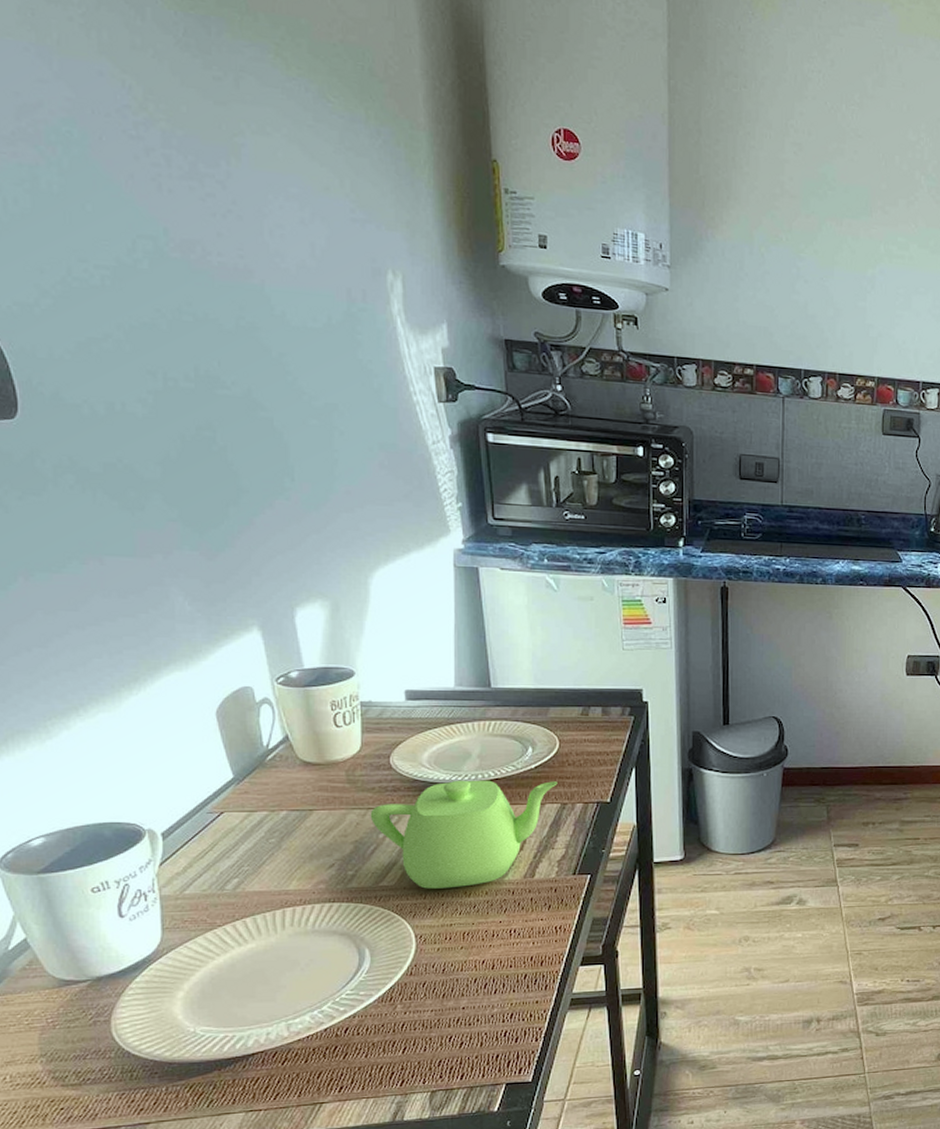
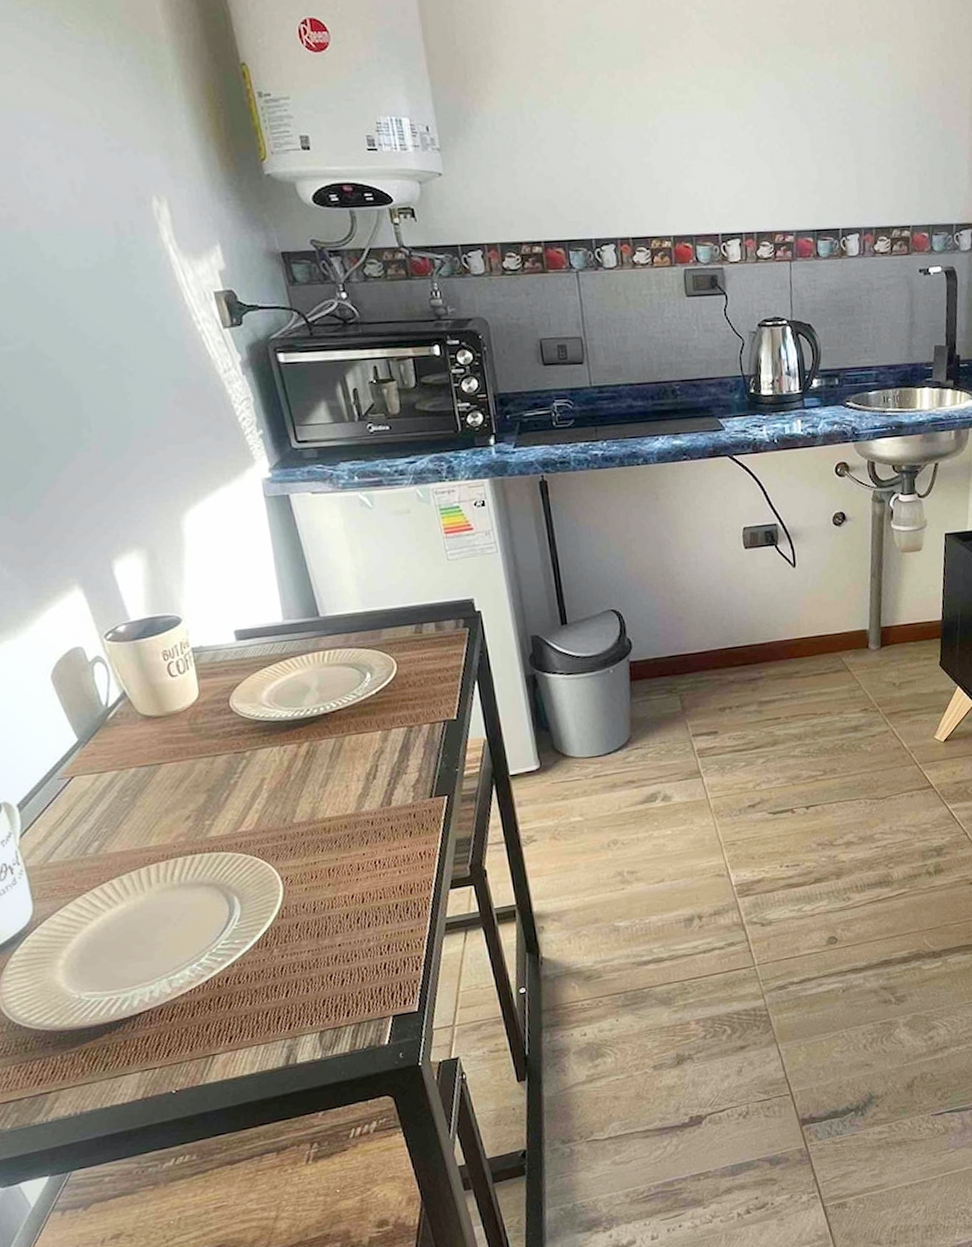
teapot: present [370,780,558,889] -> none [217,704,401,830]

